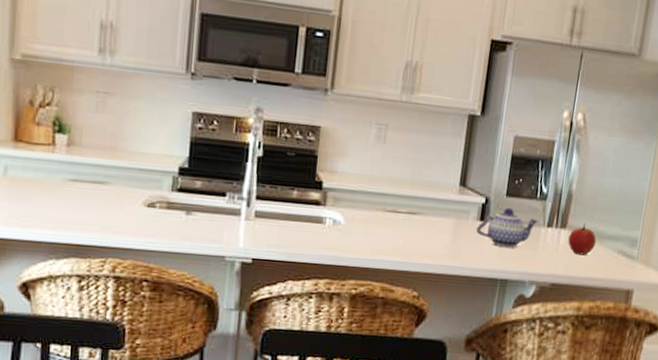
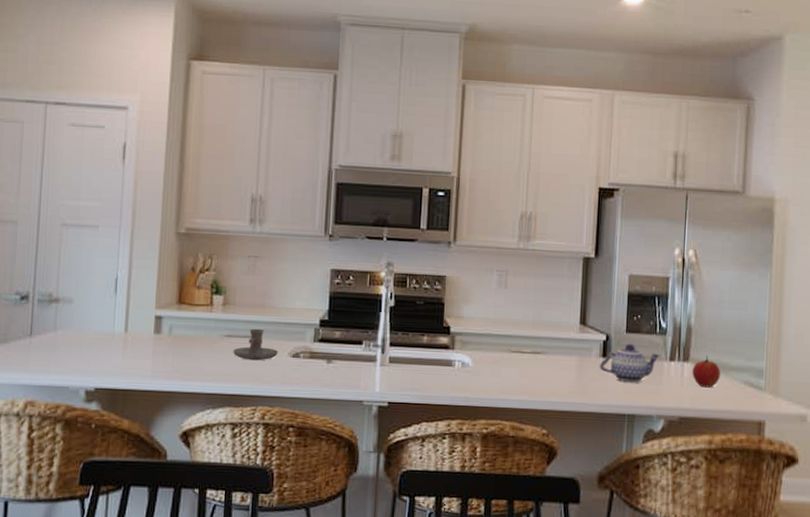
candle holder: none [79,173,131,209] -> present [233,328,278,361]

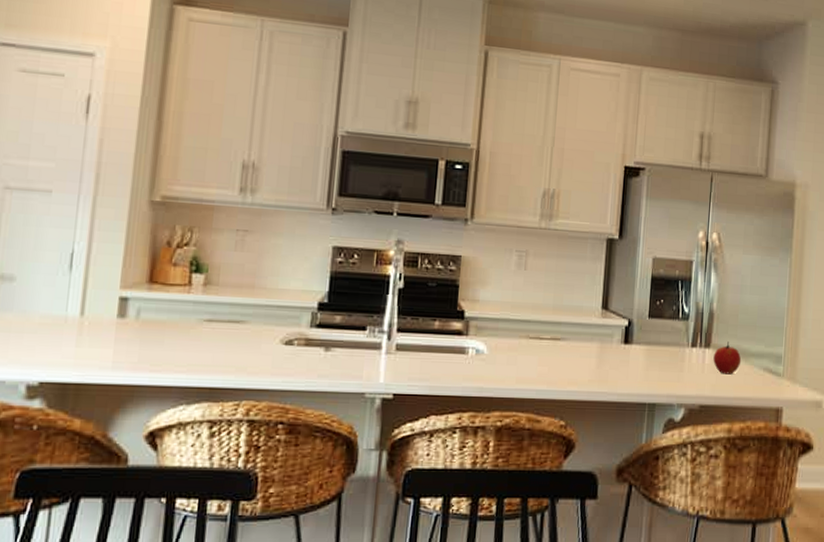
candle holder: present [233,328,278,361] -> none [214,312,268,349]
teapot: present [599,343,661,383] -> none [620,329,683,370]

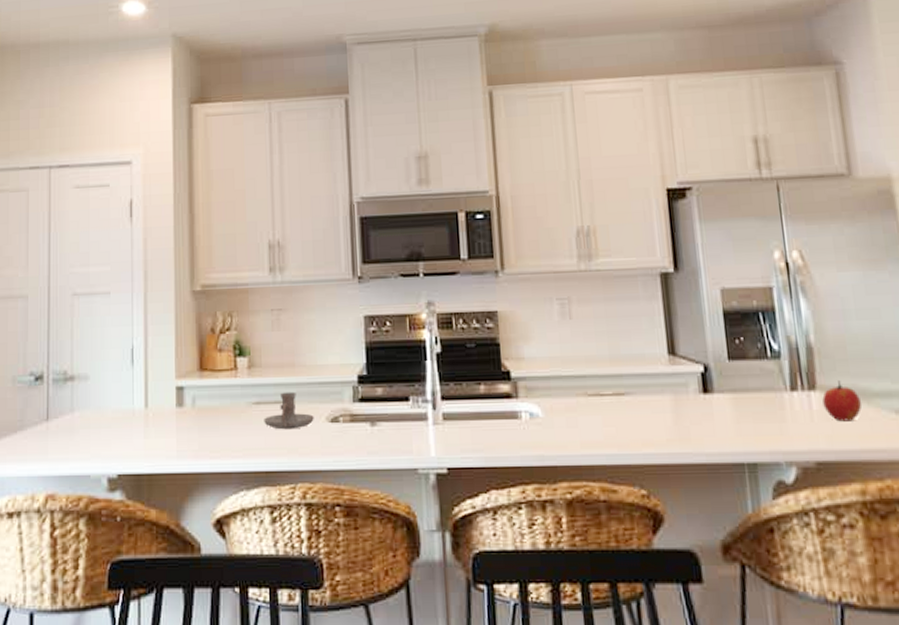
candle holder: none [214,312,268,349] -> present [264,391,314,430]

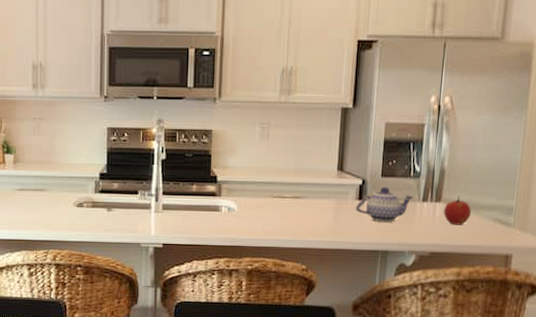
candle holder: present [264,391,314,430] -> none [25,182,64,211]
teapot: none [700,373,779,423] -> present [355,186,415,222]

